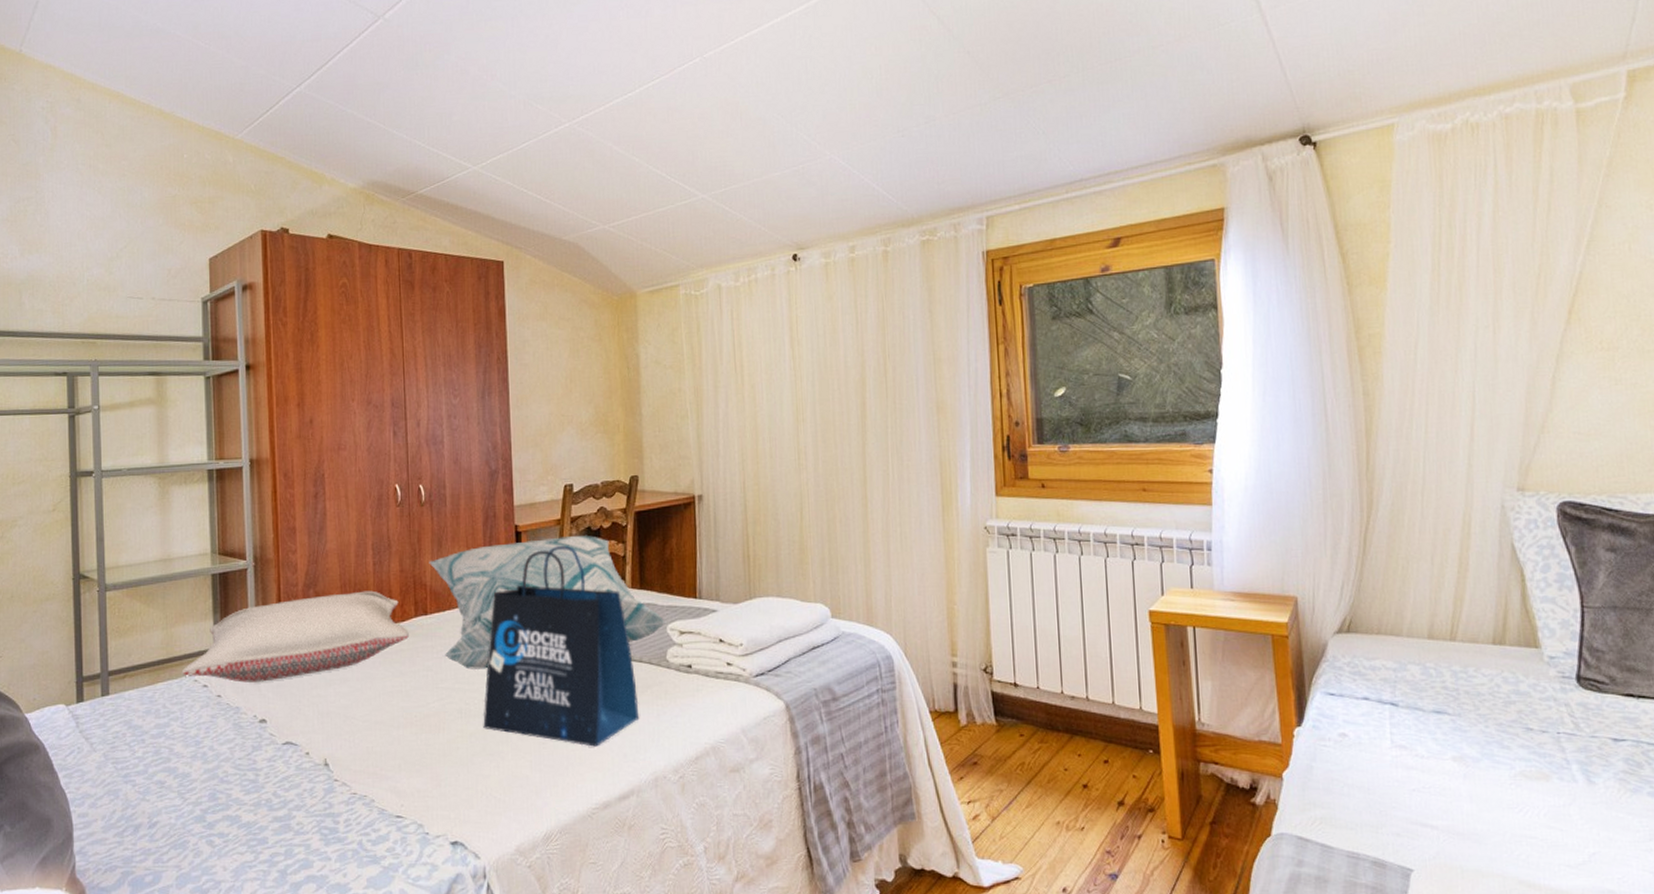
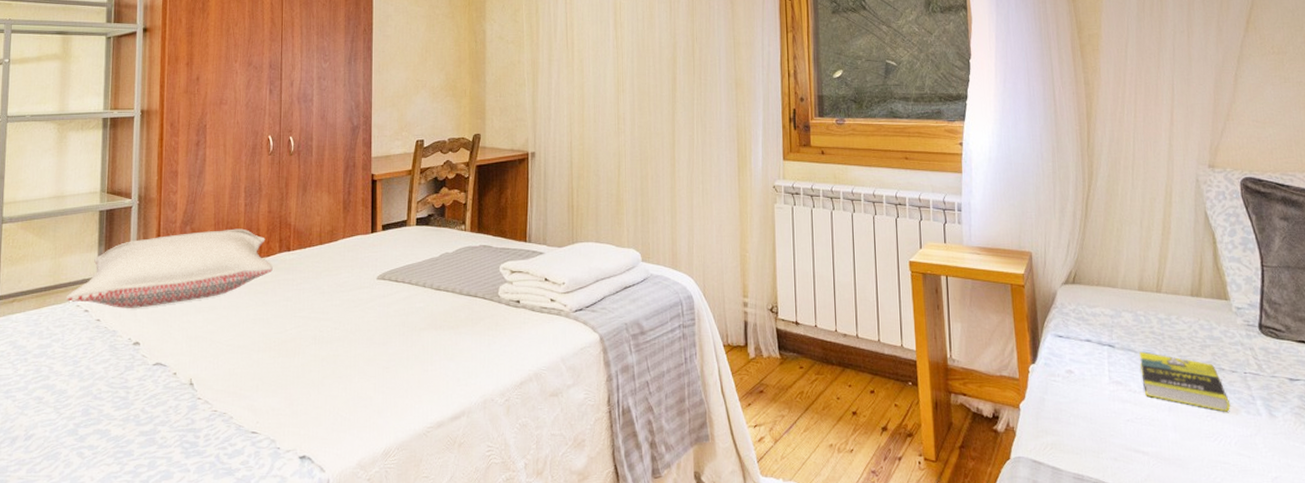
decorative pillow: present [429,536,667,670] -> none [294,185,500,301]
tote bag: present [483,546,640,747] -> none [334,194,473,372]
book: none [1428,710,1540,779] -> present [1139,351,1231,412]

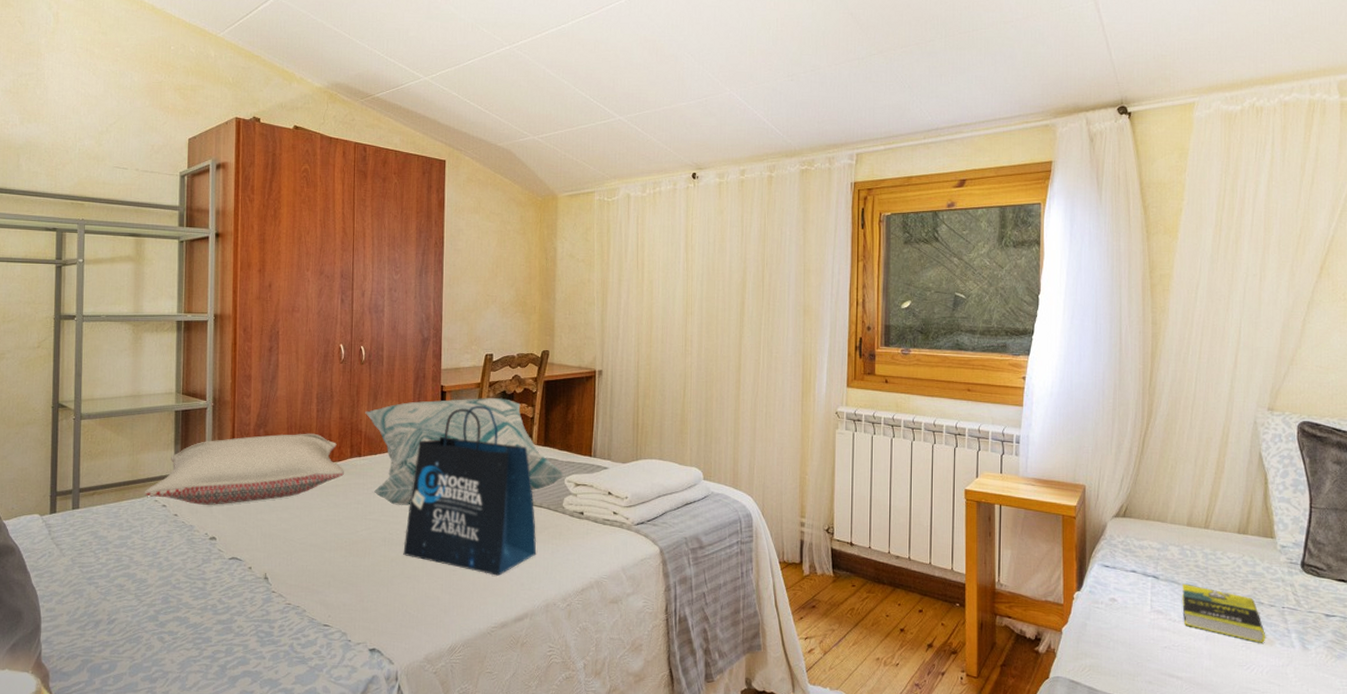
decorative pillow: none [294,185,500,301] -> present [365,398,565,505]
tote bag: none [334,194,473,372] -> present [403,406,537,576]

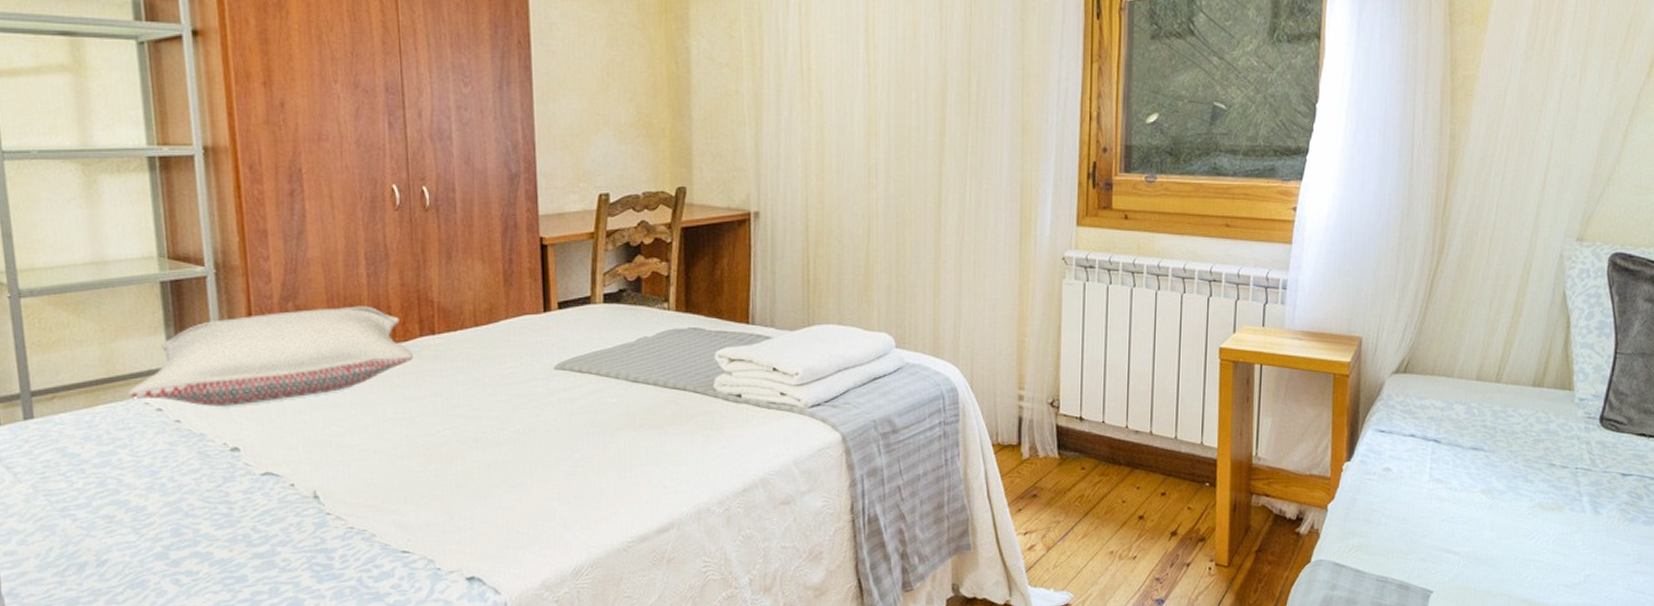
decorative pillow: present [365,398,565,505] -> none [436,252,715,396]
tote bag: present [403,406,537,576] -> none [503,263,682,479]
book: present [1182,583,1266,643] -> none [1465,446,1555,509]

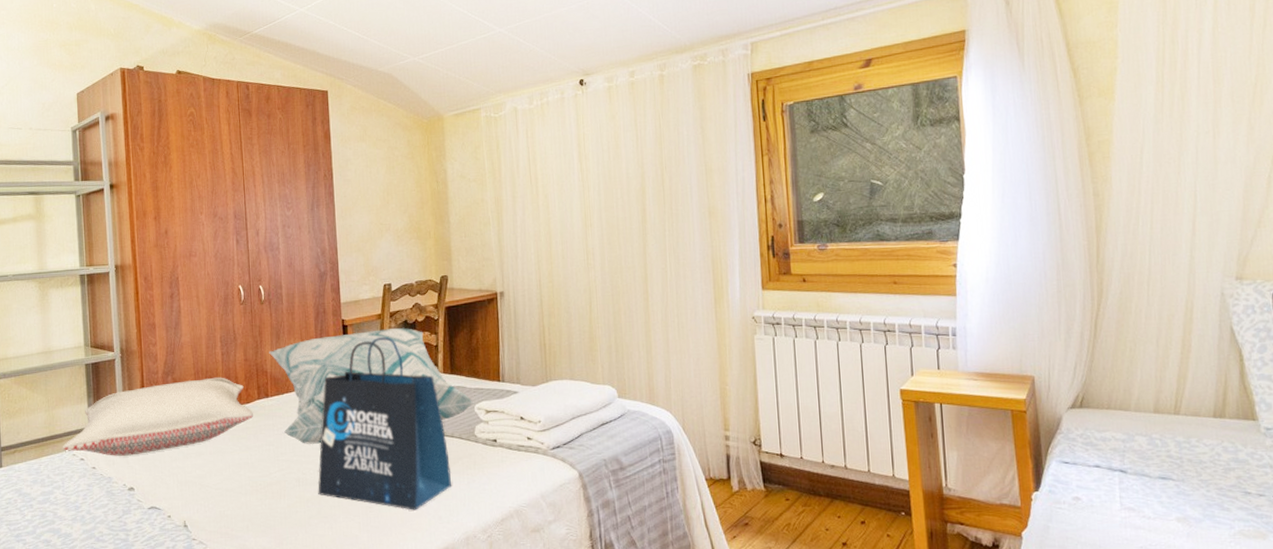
decorative pillow: none [436,252,715,396] -> present [269,328,474,444]
tote bag: none [503,263,682,479] -> present [318,337,452,510]

